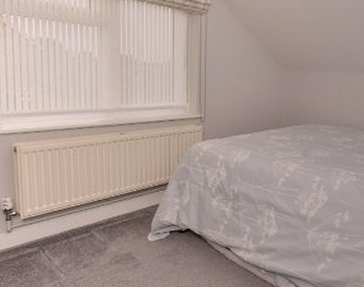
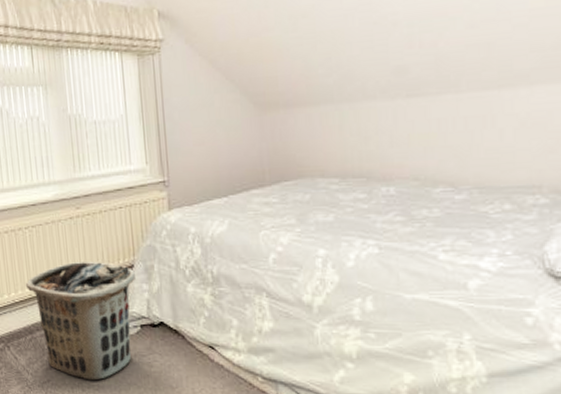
clothes hamper: none [65,178,169,277] -> present [25,261,135,381]

